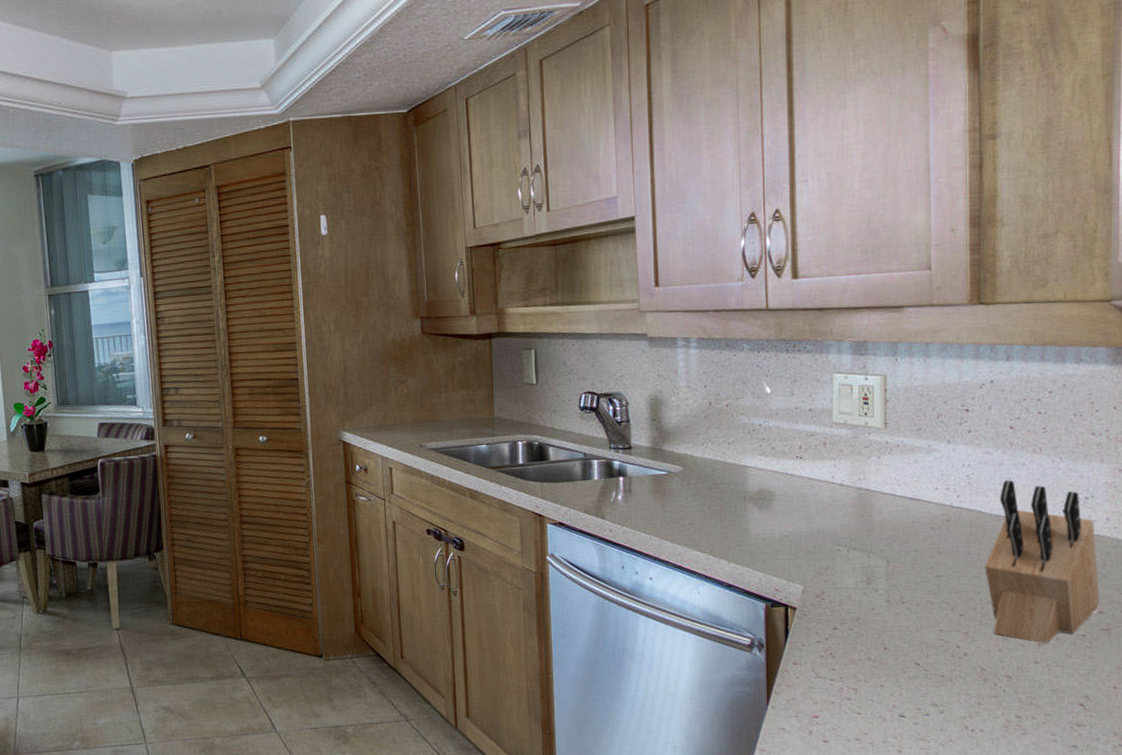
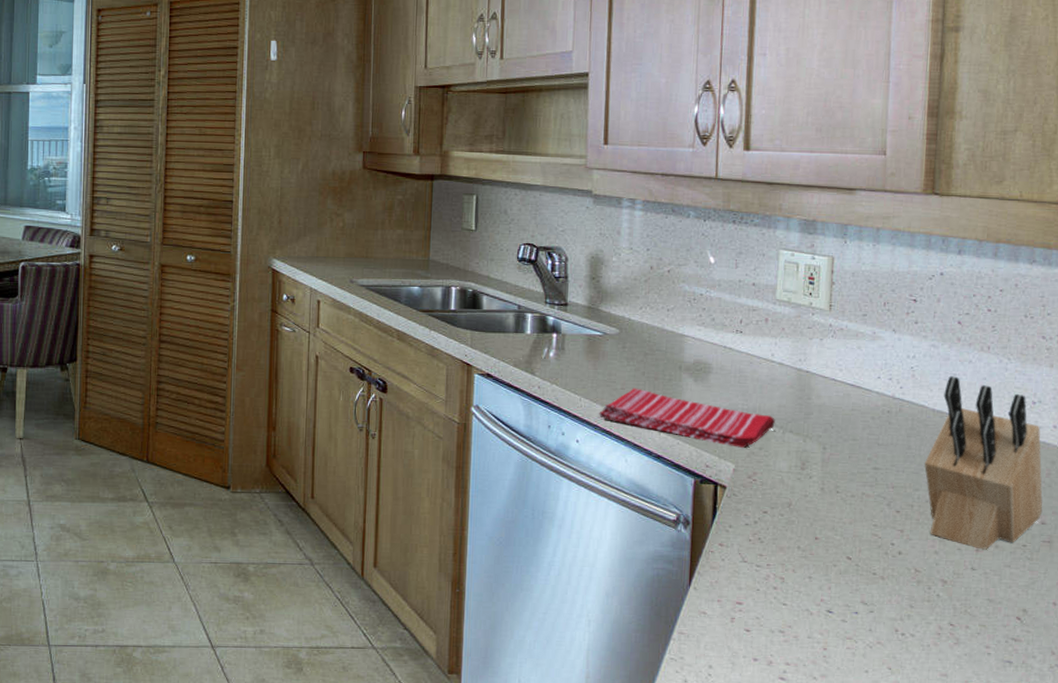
dish towel: none [670,522,839,570] -> present [599,388,775,449]

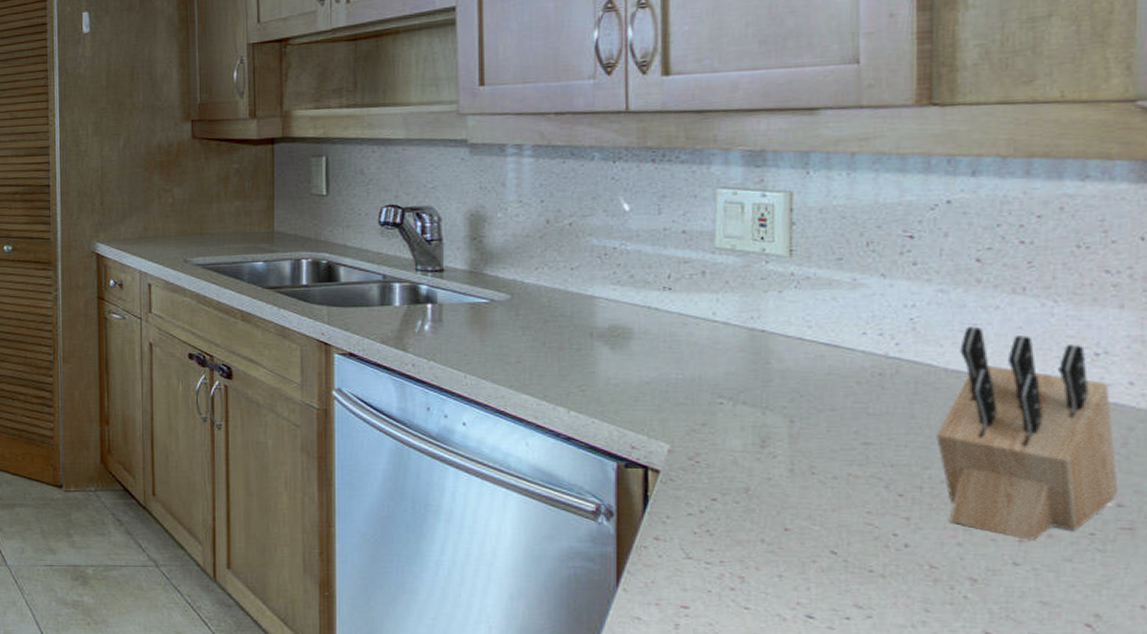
dish towel: present [599,388,775,449] -> none [490,360,722,426]

